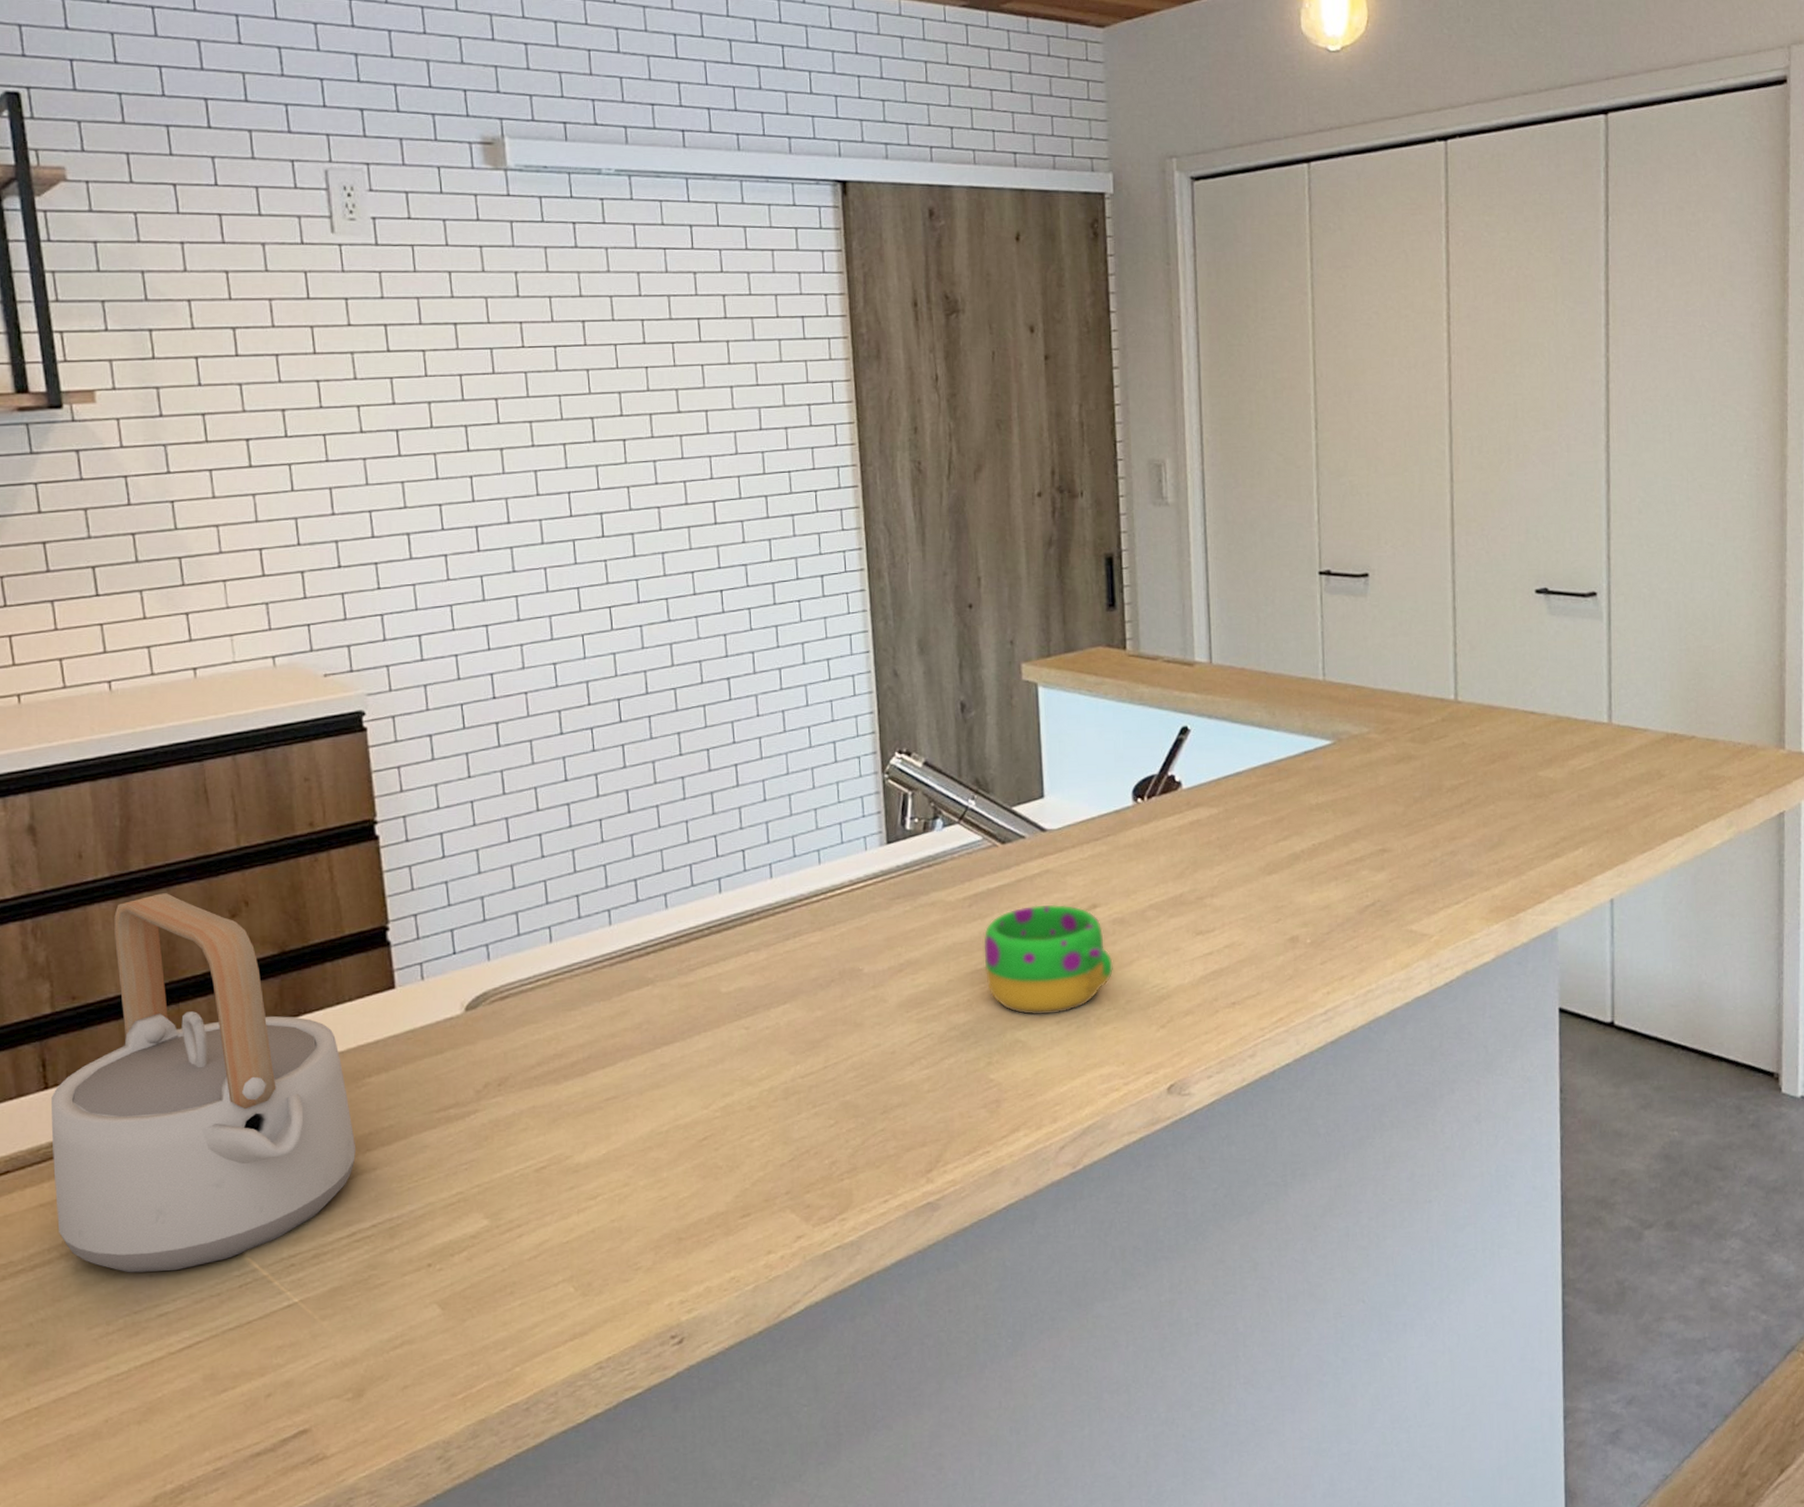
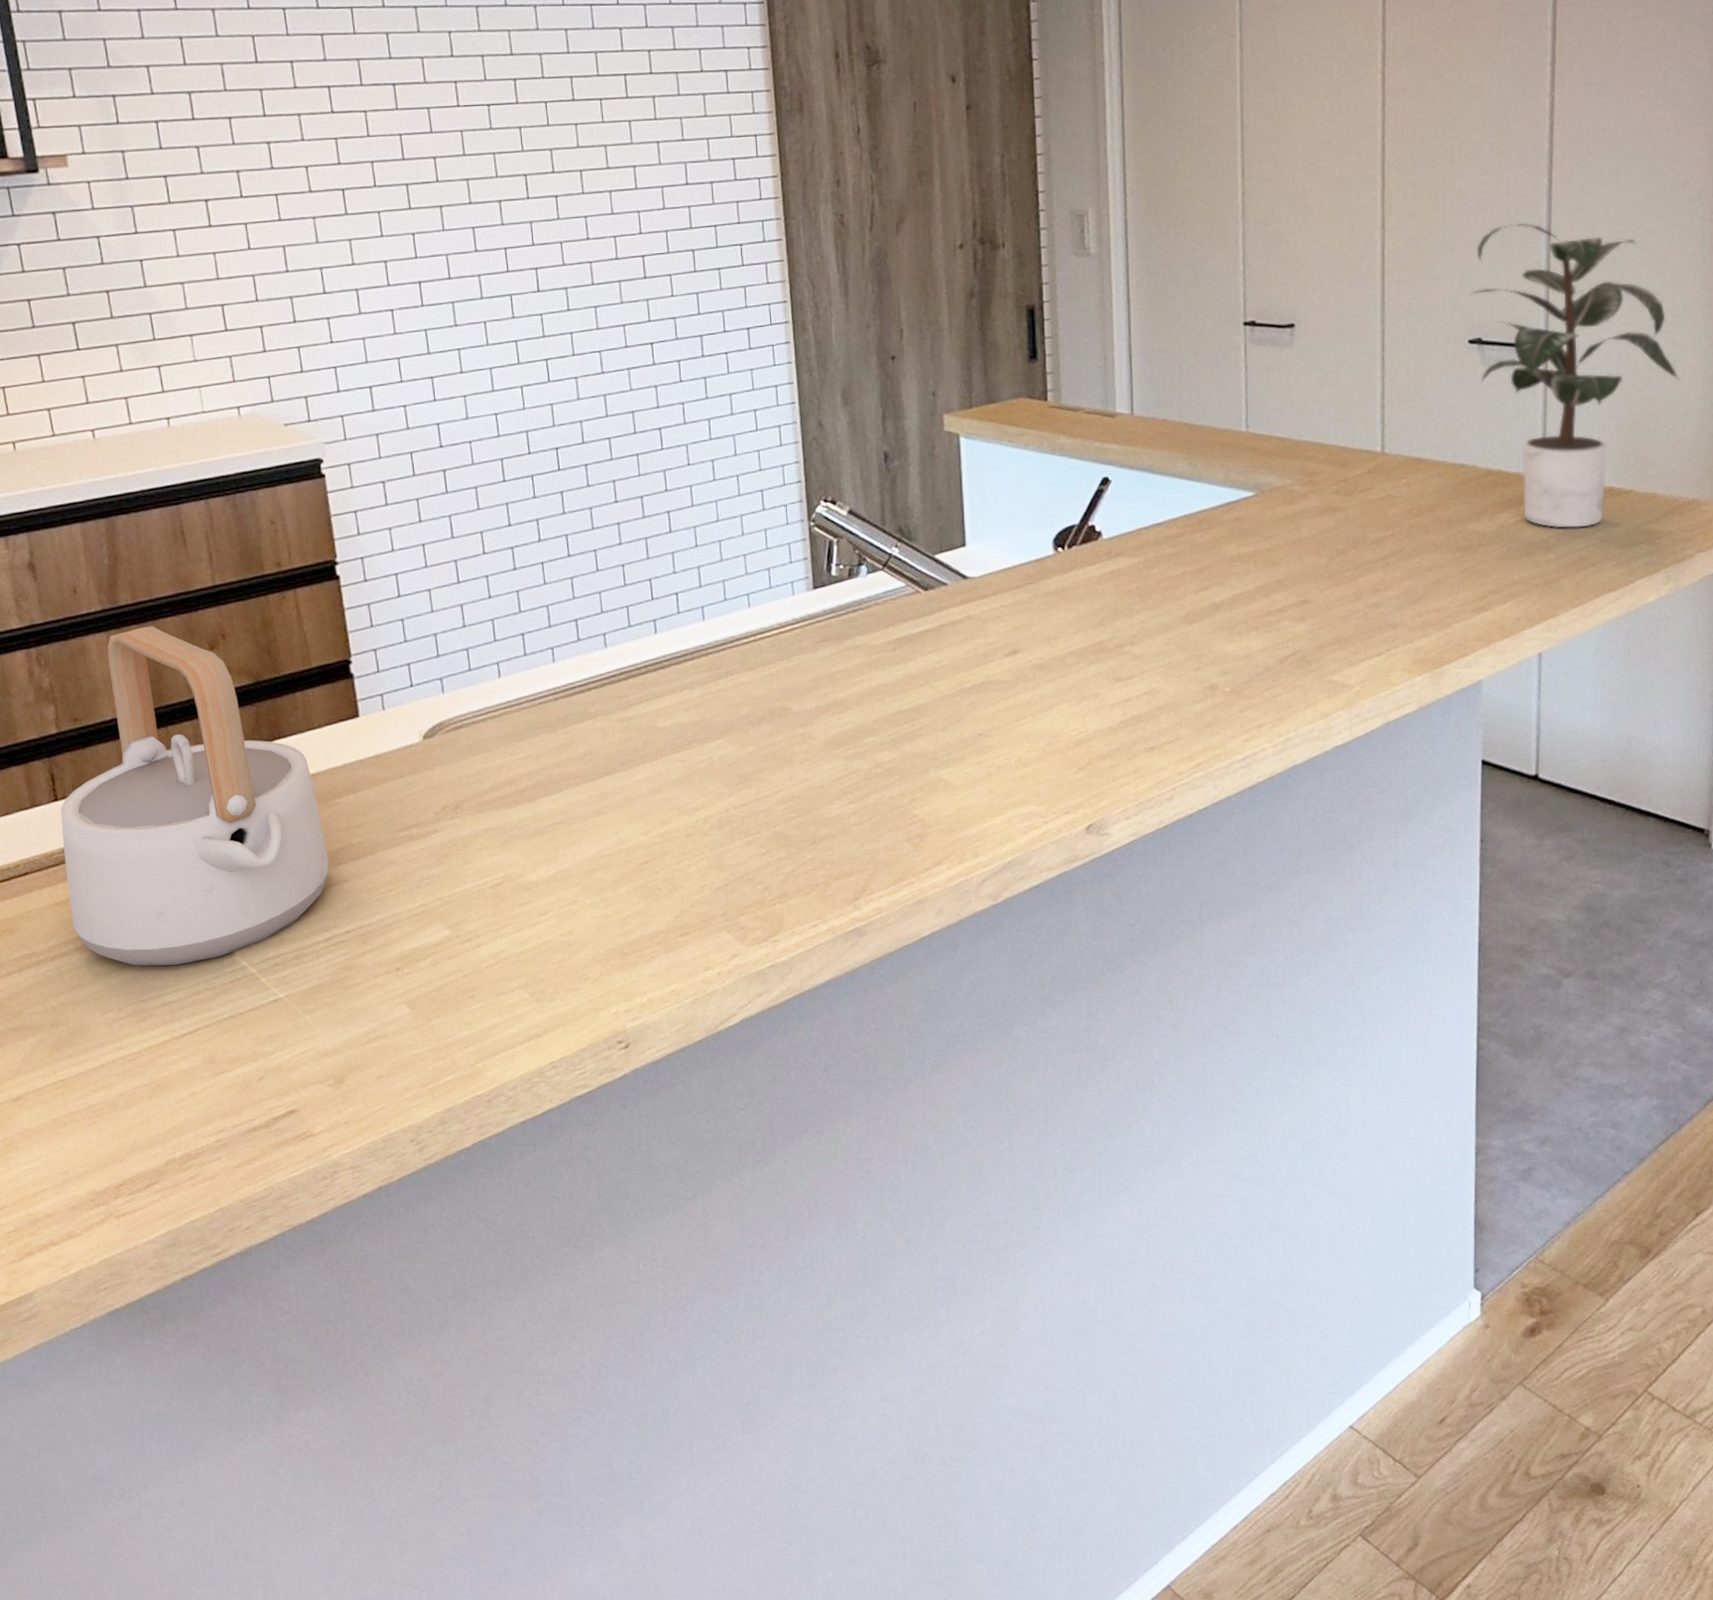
mug: present [984,904,1113,1016] -> none [907,649,1033,755]
potted plant: none [1534,477,1735,775] -> present [1468,223,1681,528]

